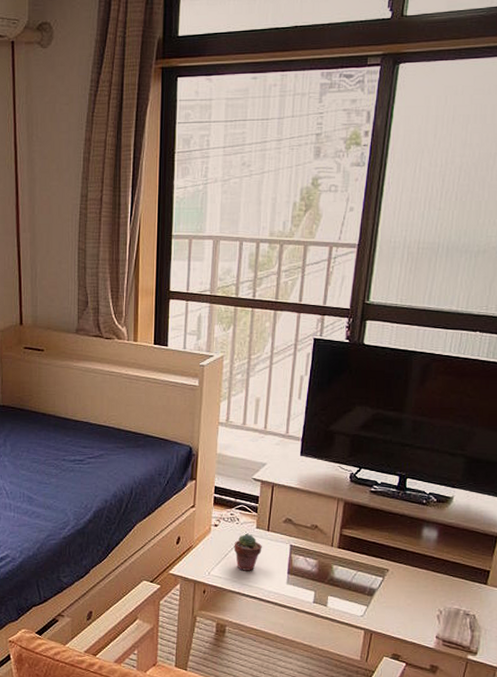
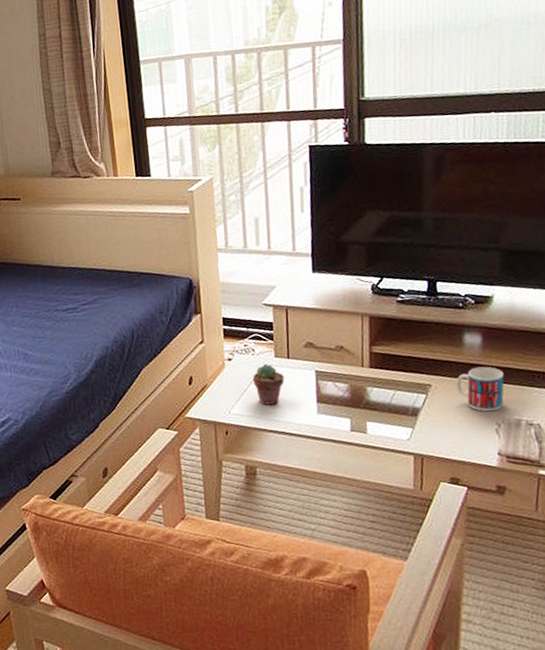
mug: none [409,558,452,599] -> present [455,366,505,412]

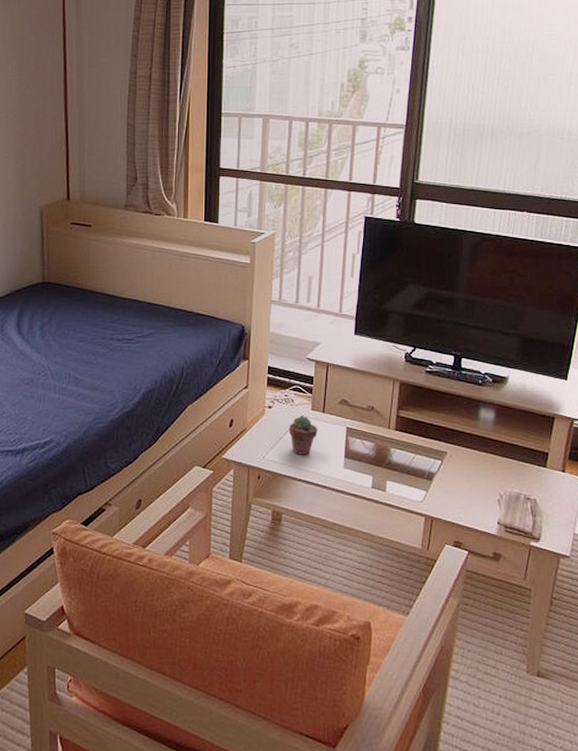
mug: present [455,366,505,412] -> none [468,441,510,483]

